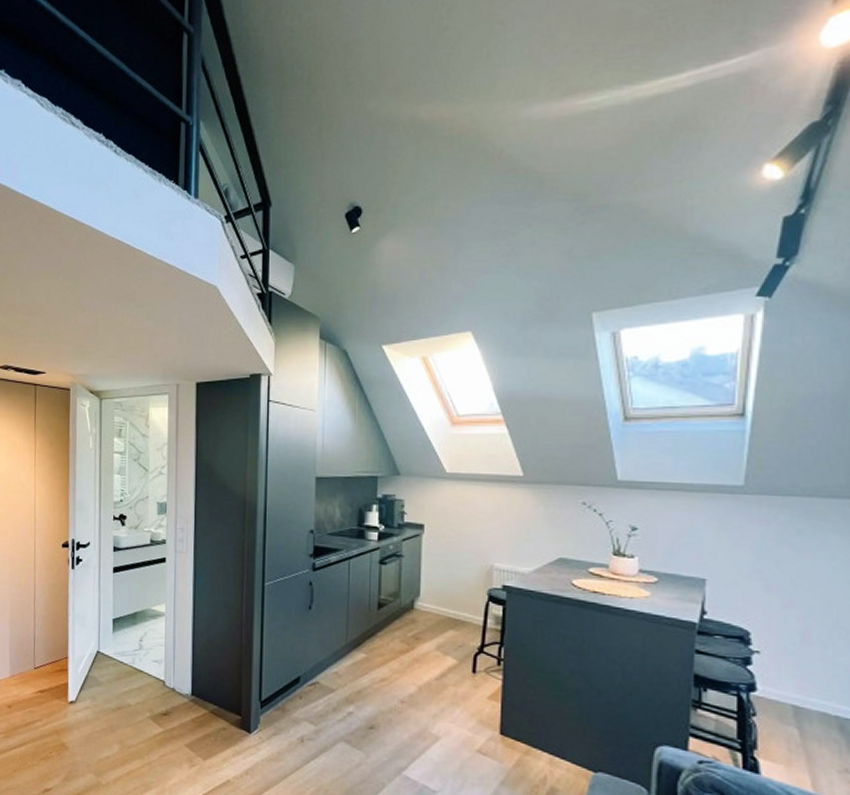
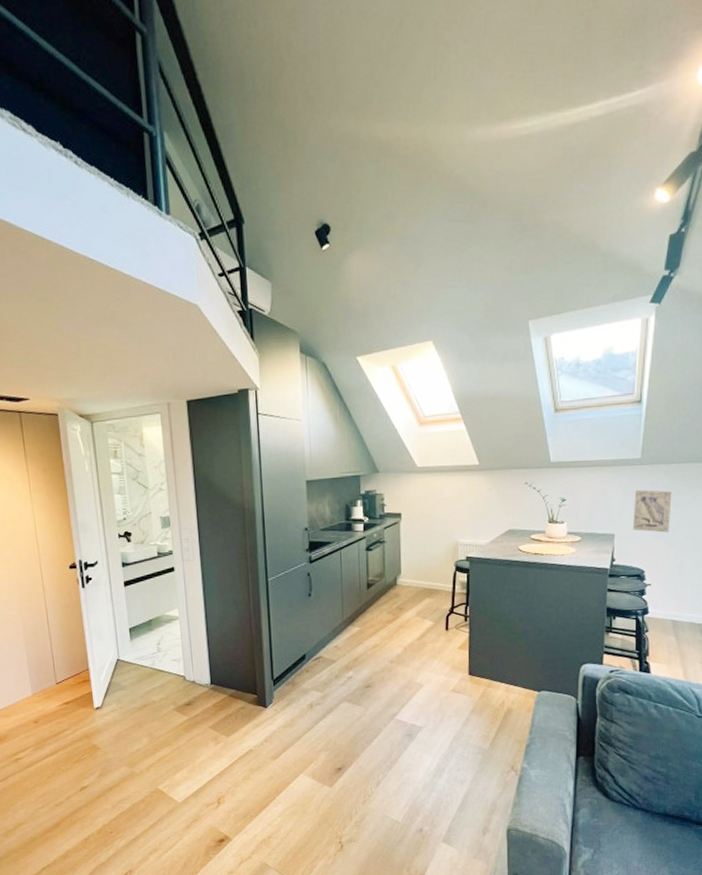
wall art: none [732,526,791,585] -> present [633,490,672,533]

